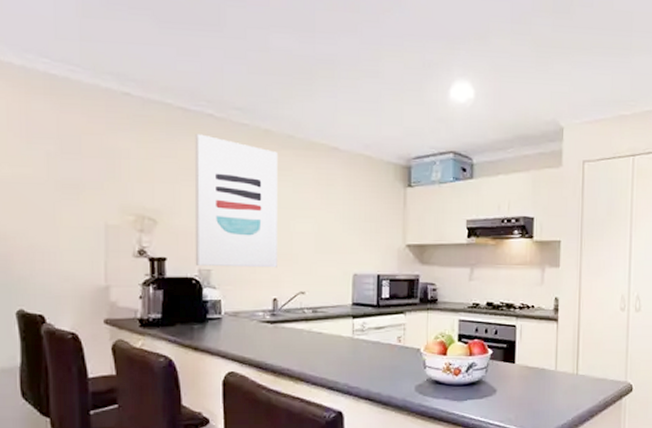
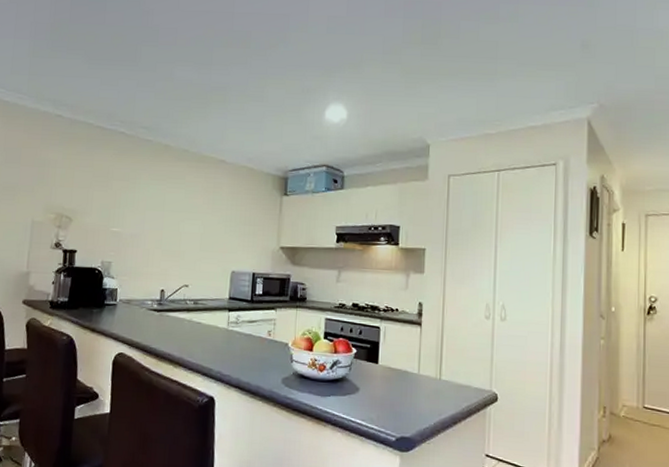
wall art: present [194,134,279,268] -> none [99,148,175,263]

